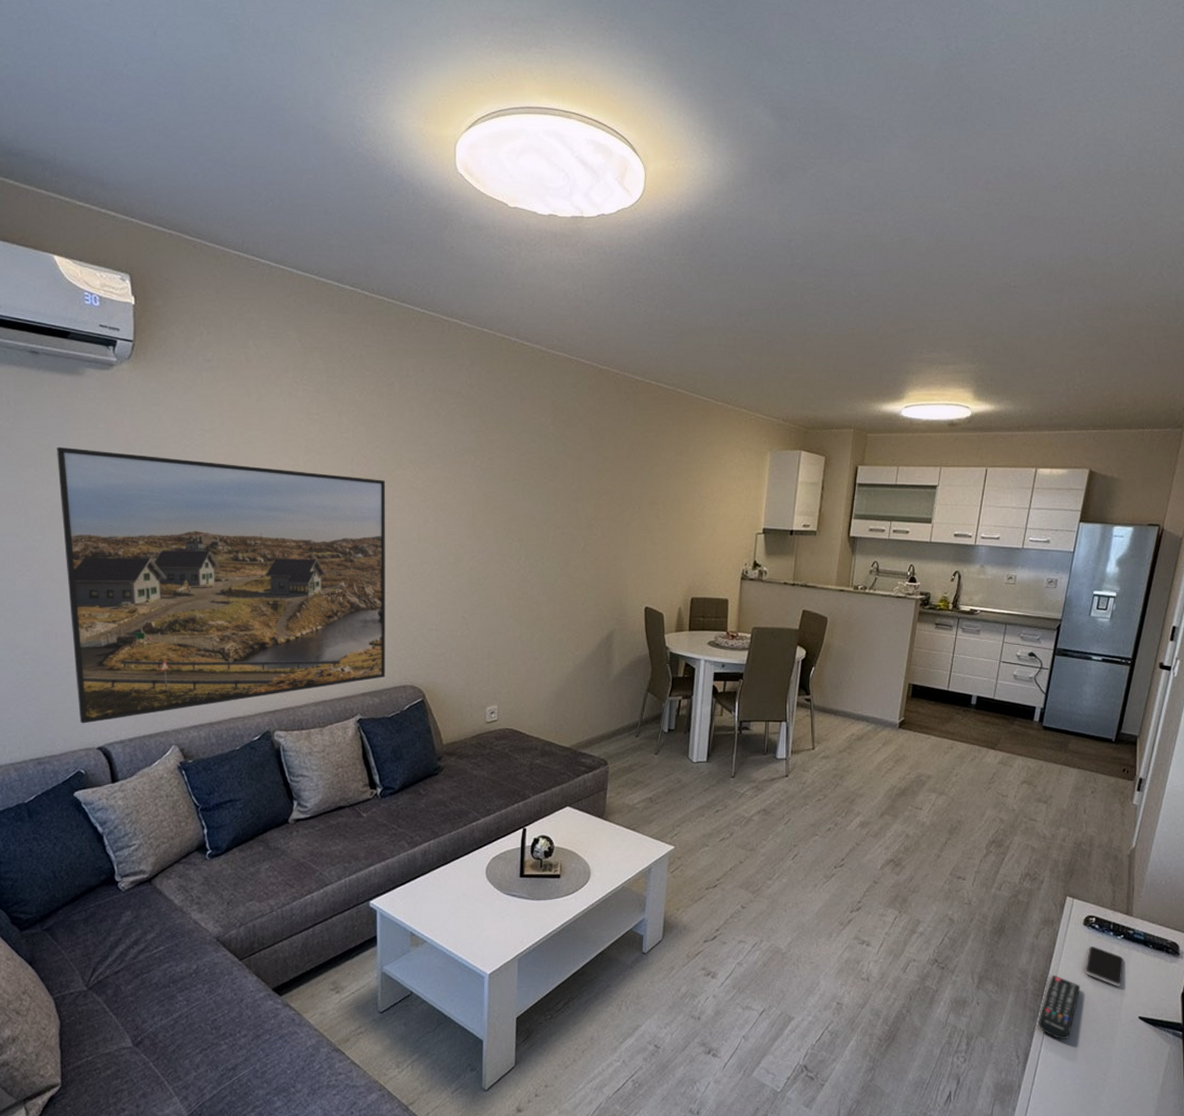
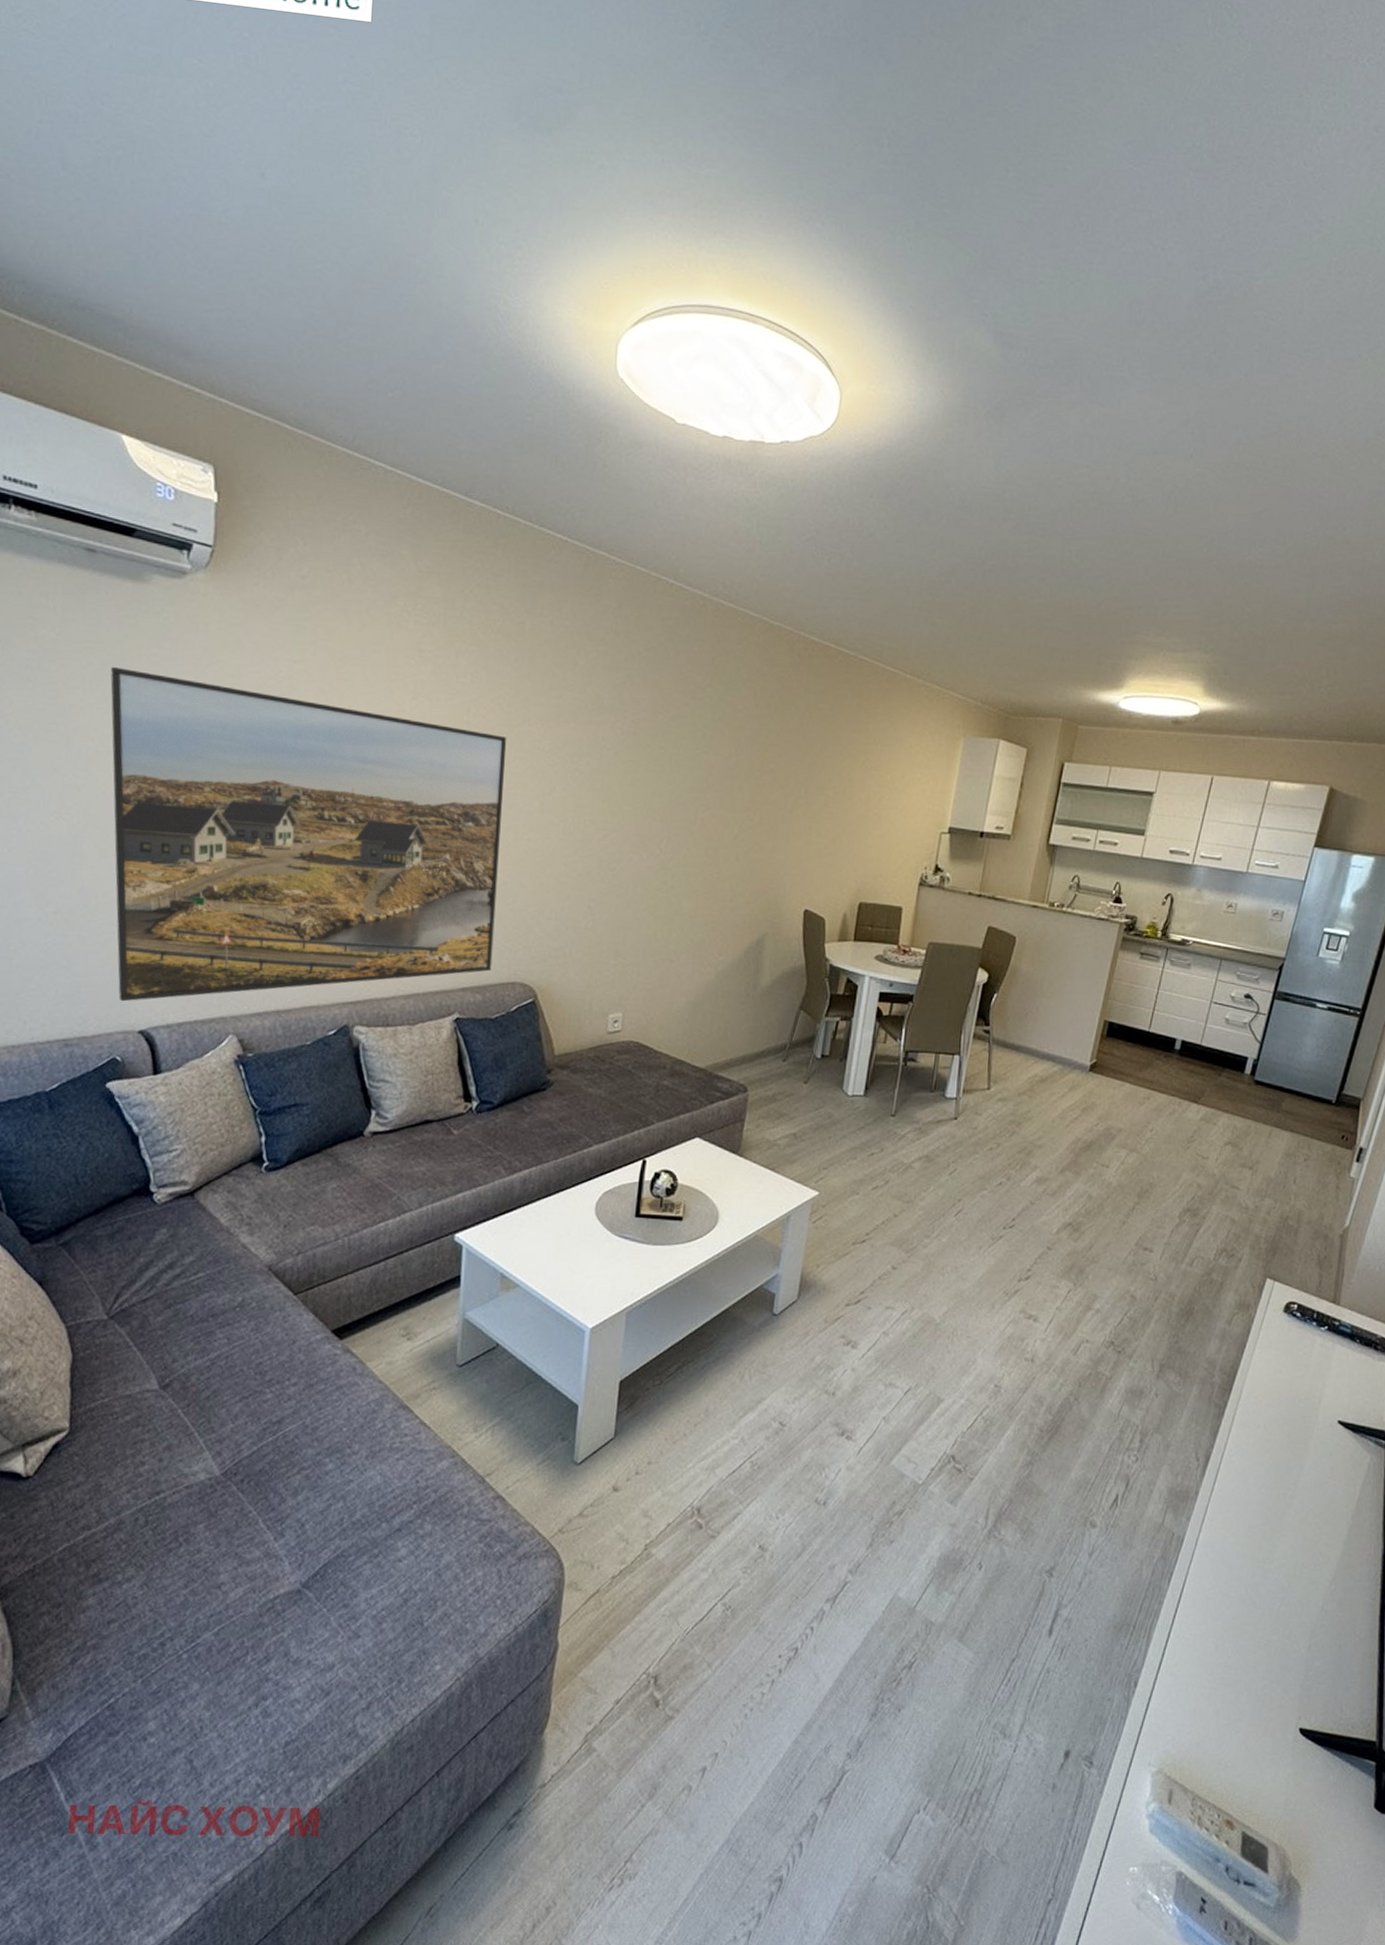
remote control: present [1039,975,1081,1039] -> none [1224,1367,1275,1442]
smartphone: present [1085,946,1123,986] -> none [1281,1337,1326,1385]

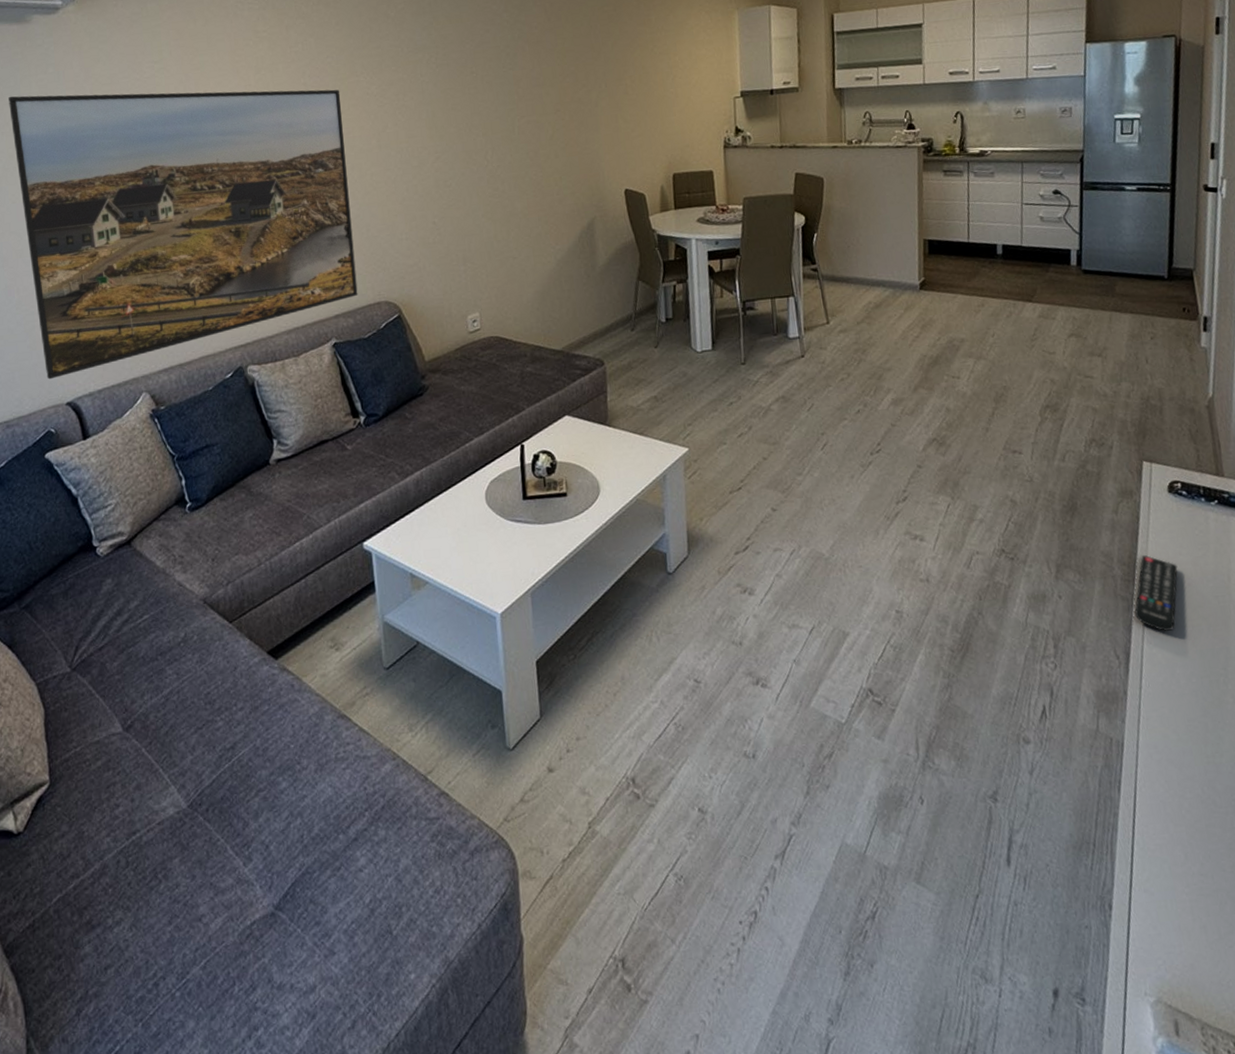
remote control: none [1224,1367,1275,1442] -> present [1134,554,1178,631]

